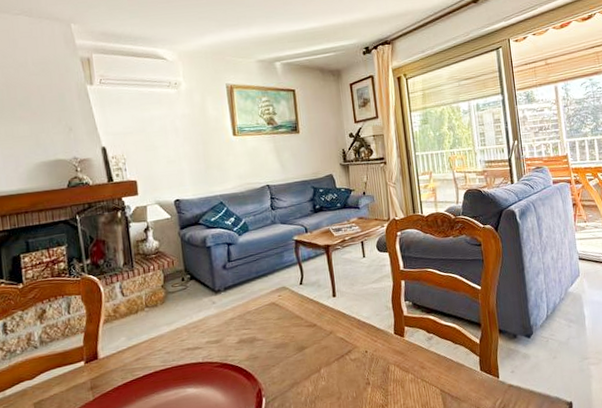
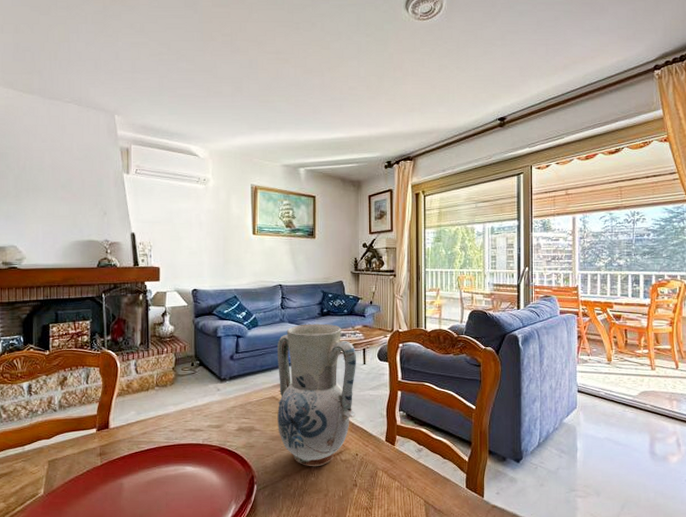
vase: none [271,220,361,371] -> present [276,323,357,467]

